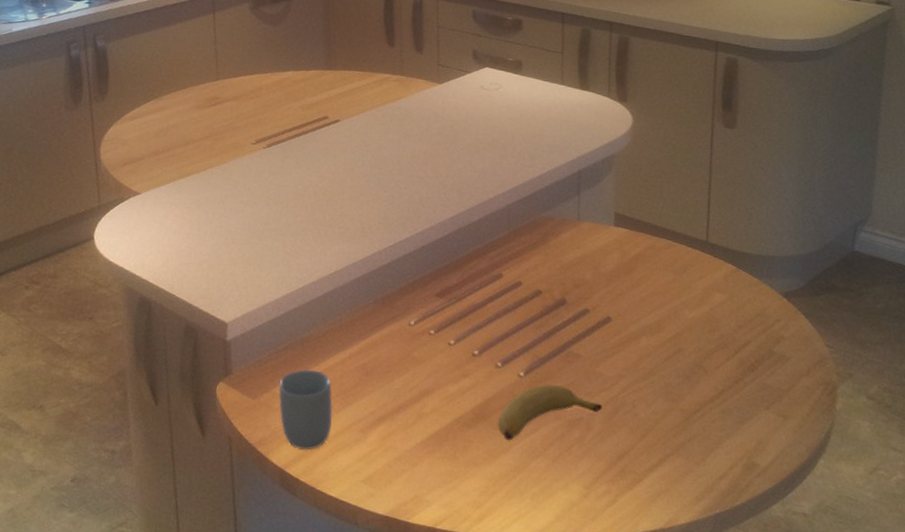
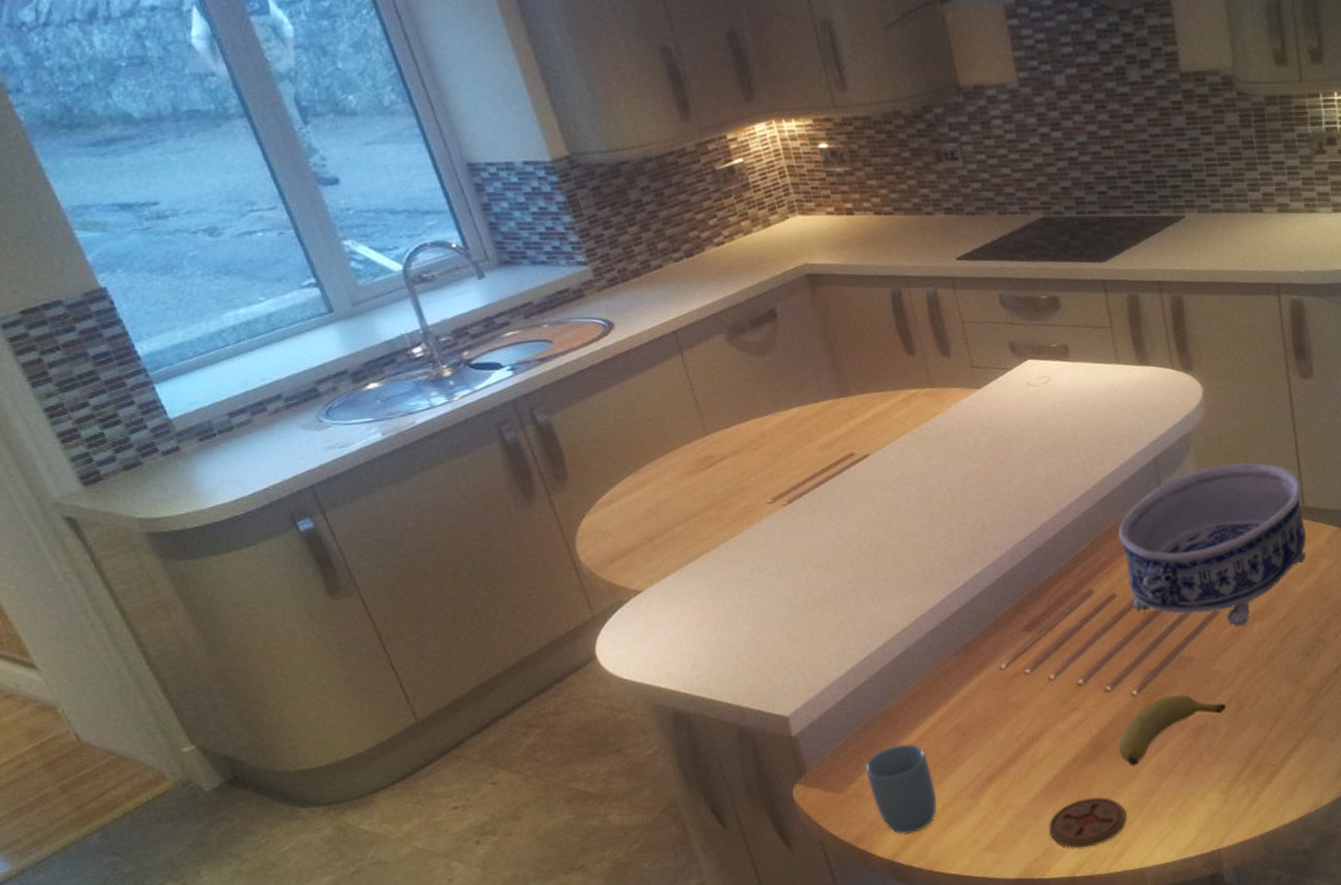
coaster: none [421,458,493,505] -> present [1048,797,1127,848]
decorative bowl: none [534,188,709,338] -> present [1118,463,1306,627]

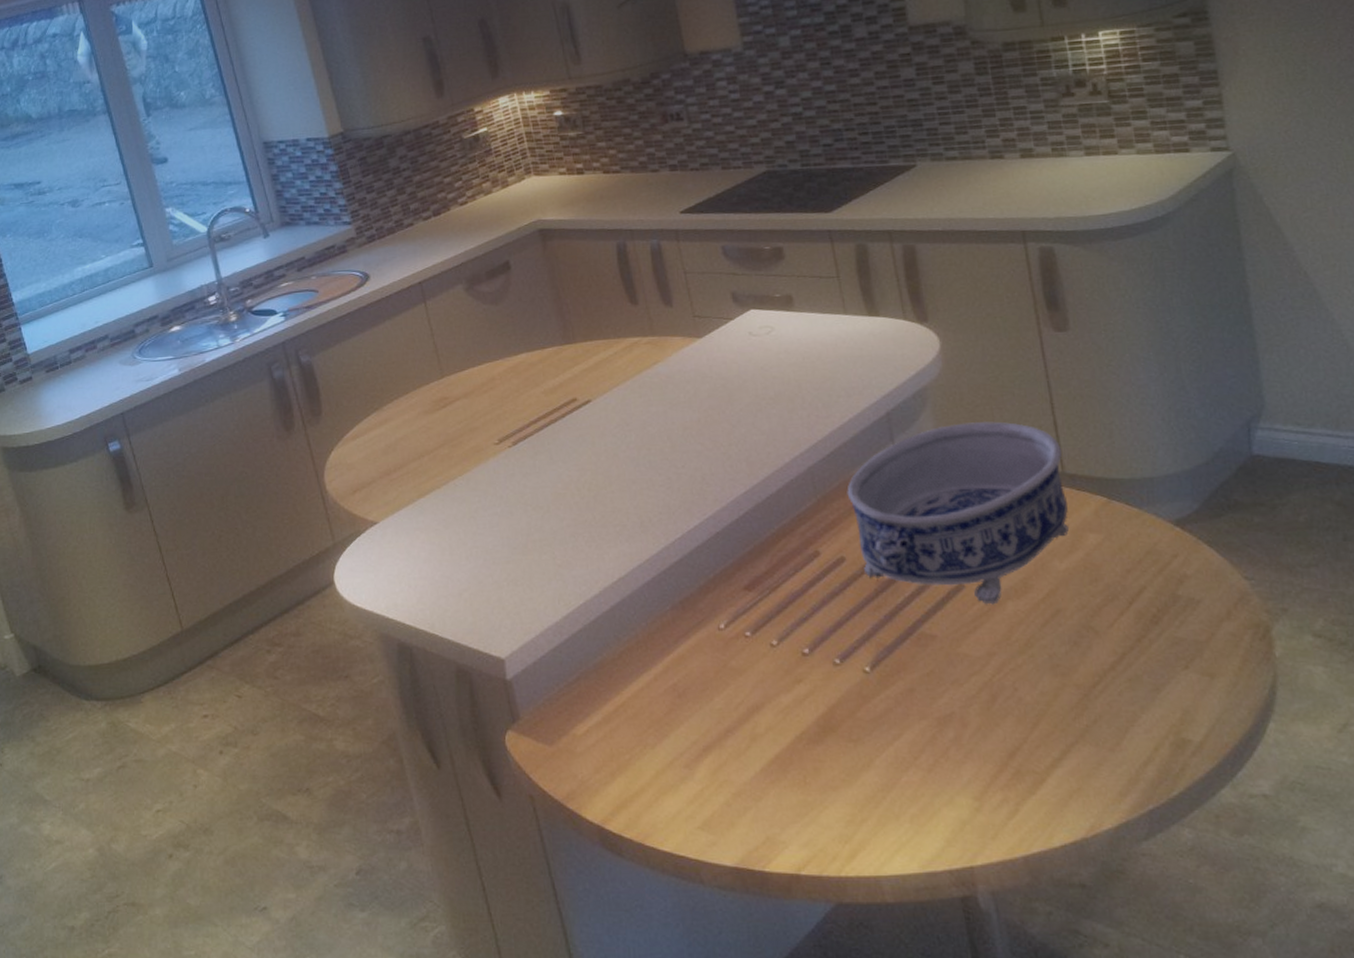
cup: present [865,743,937,835] -> none [577,700,650,799]
coaster: present [1048,797,1127,848] -> none [769,784,860,842]
banana: present [1118,694,1226,766] -> none [849,675,976,754]

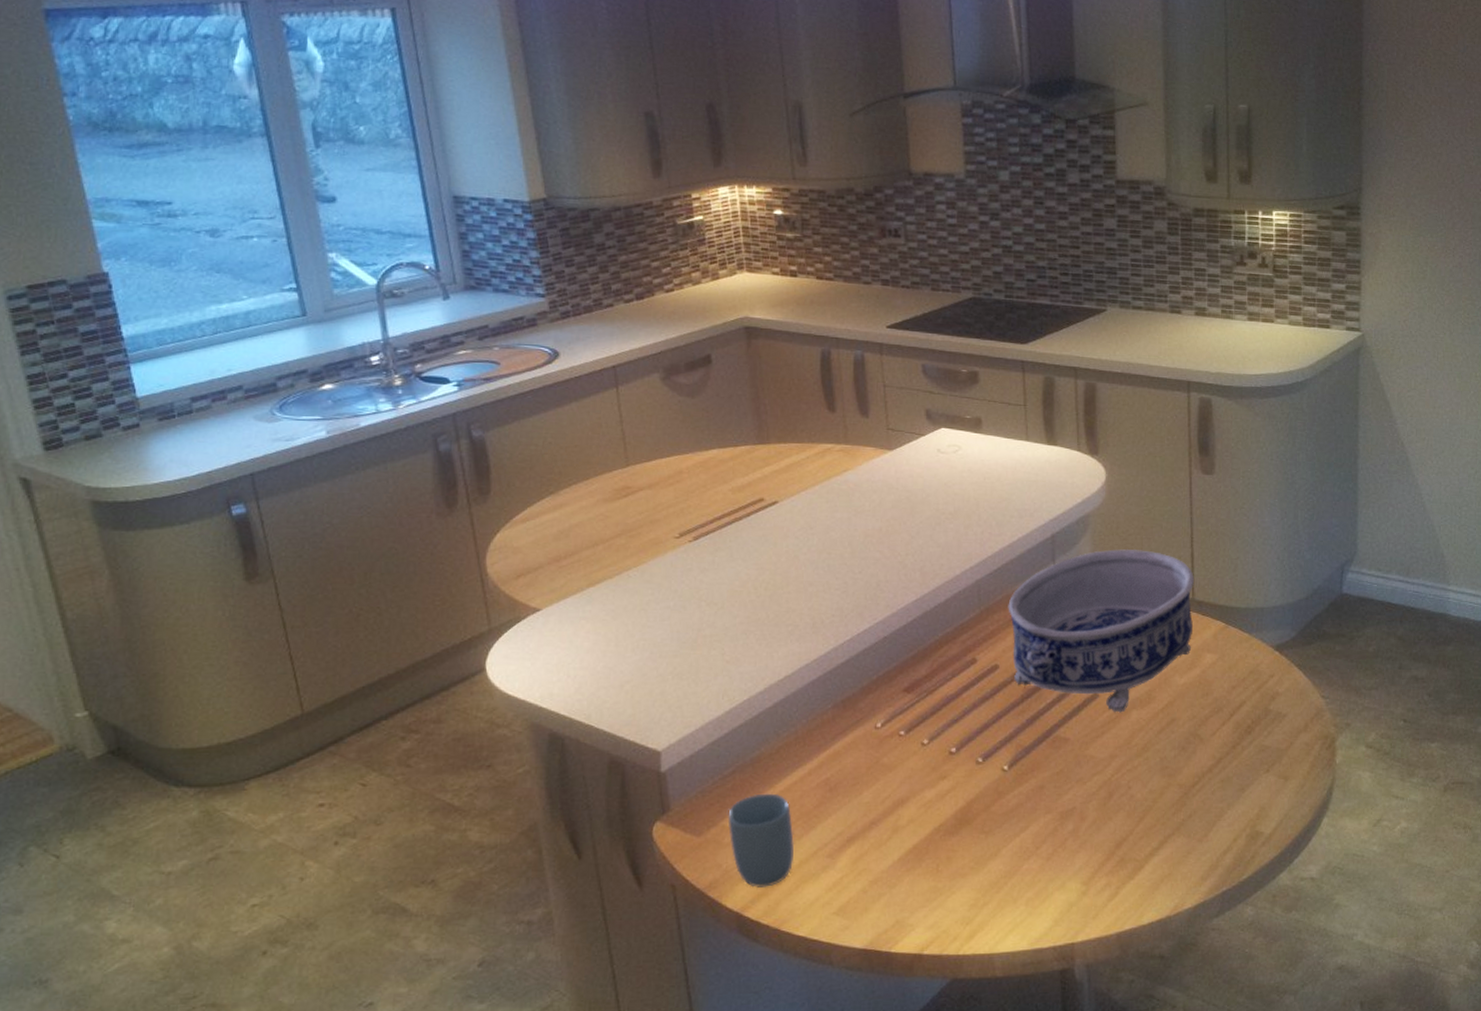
cup: none [577,700,650,799] -> present [728,793,794,888]

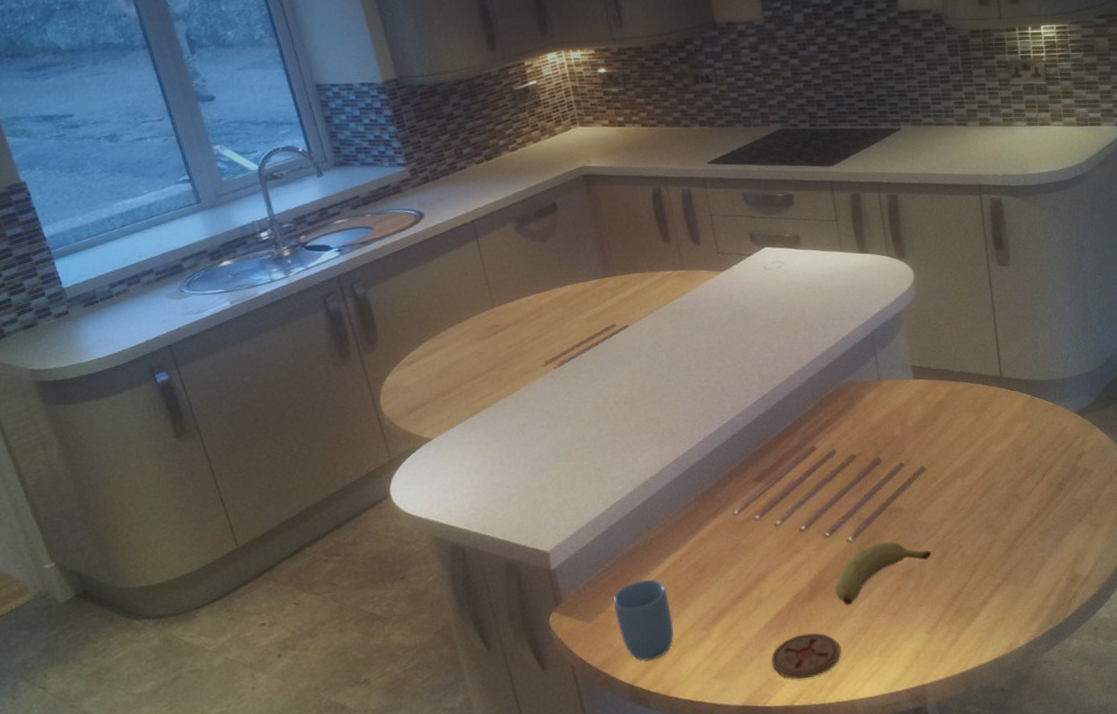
coaster: none [901,872,983,924] -> present [770,633,841,679]
banana: none [982,774,1096,844] -> present [835,541,931,606]
decorative bowl: present [1008,548,1194,713] -> none [838,338,1003,483]

